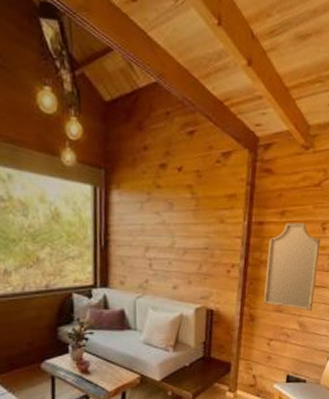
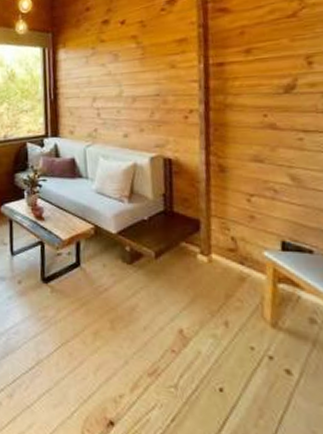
home mirror: present [263,222,321,311] -> none [233,58,309,161]

